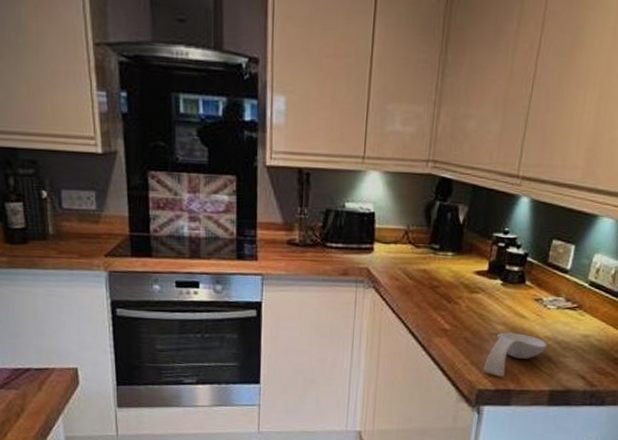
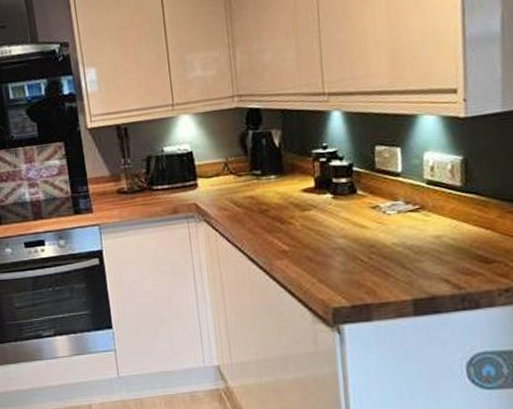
spoon rest: present [483,332,547,377] -> none [333,244,397,292]

